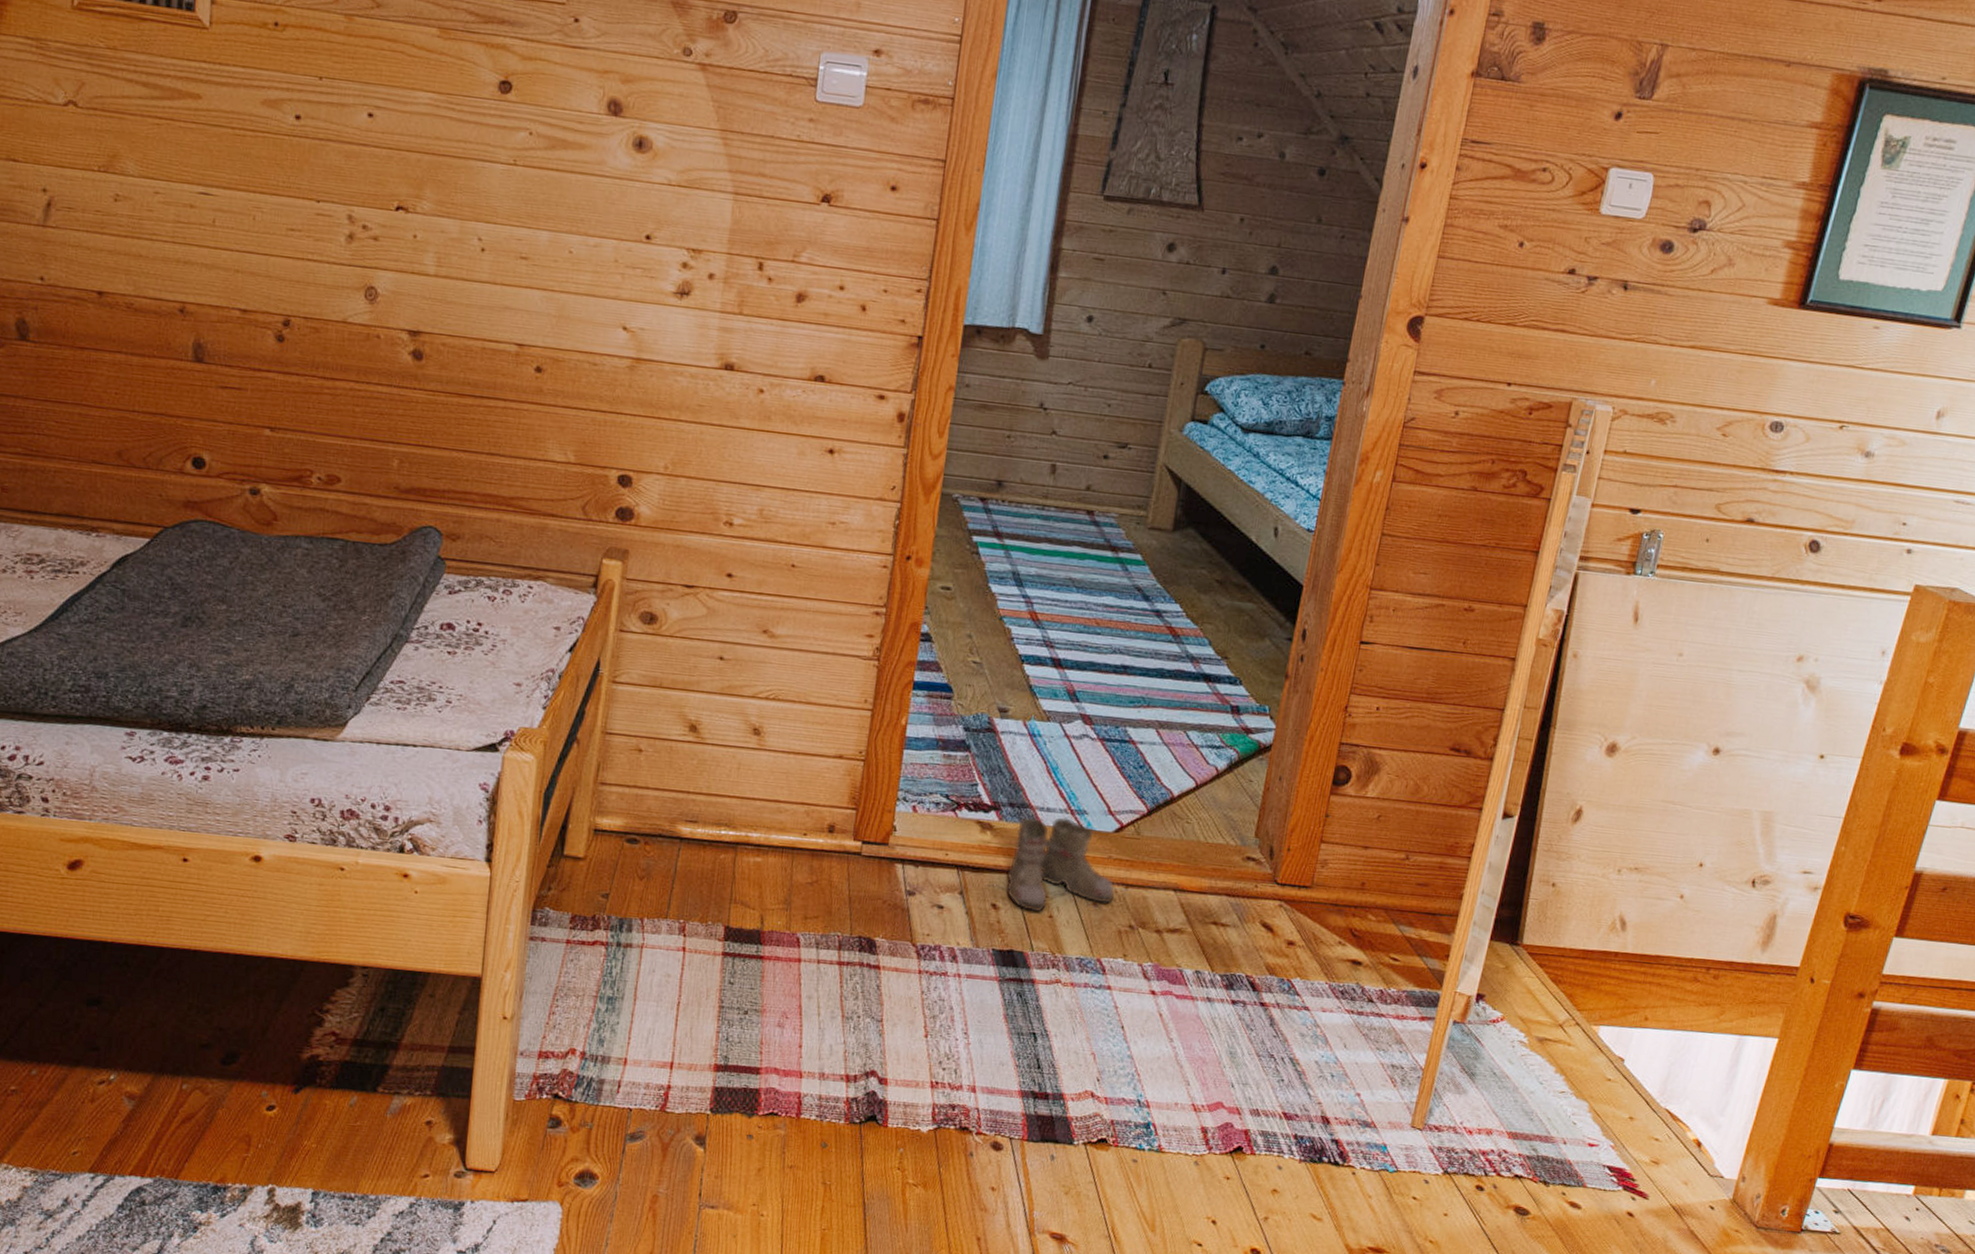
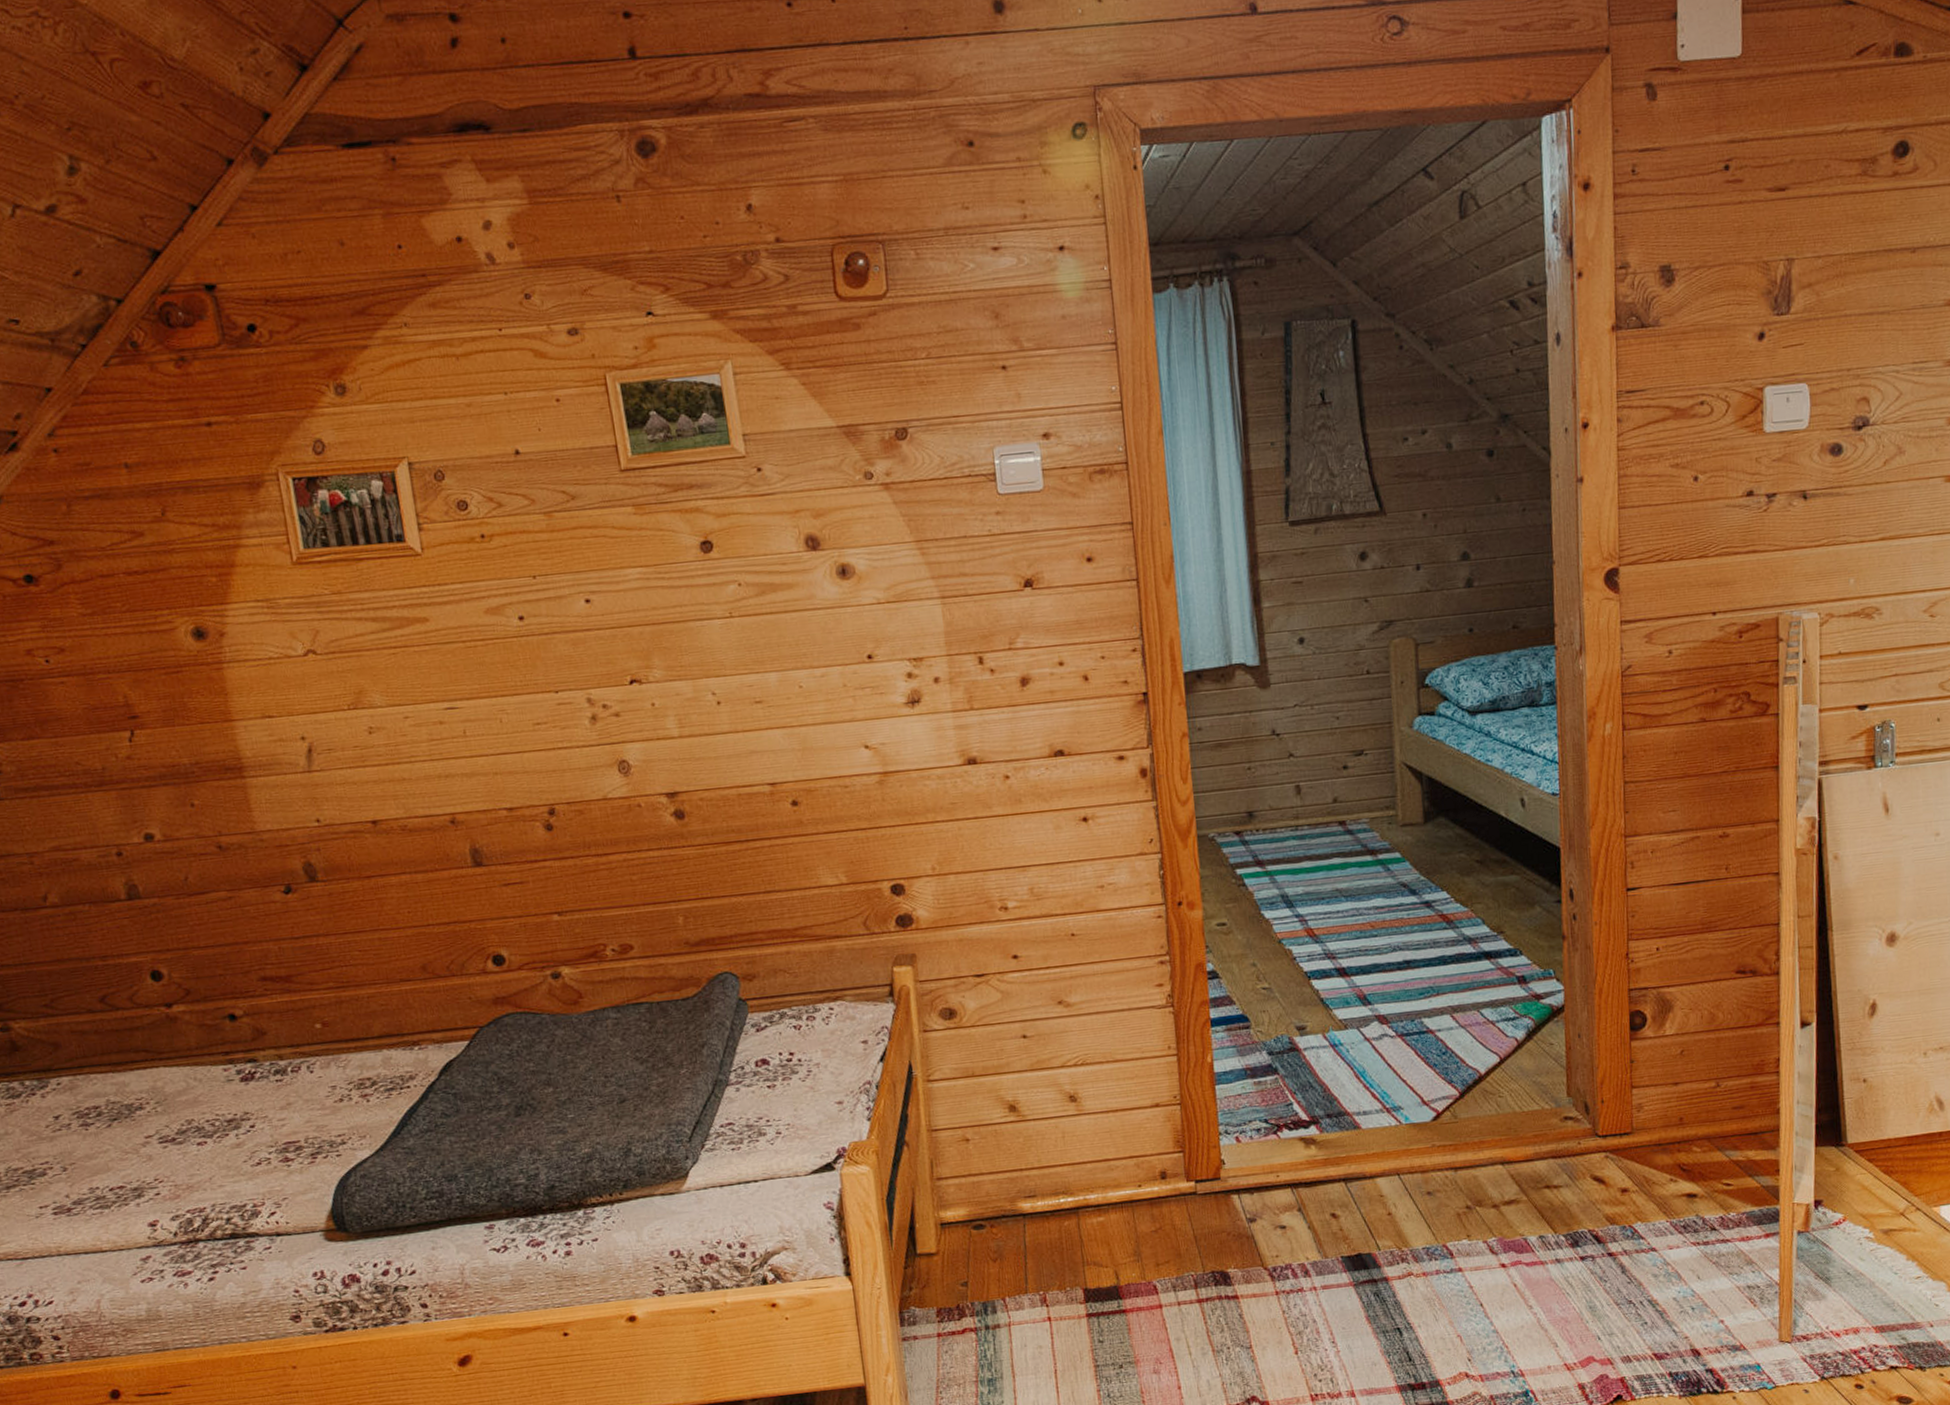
boots: present [986,816,1115,913] -> none [1321,1116,1446,1214]

